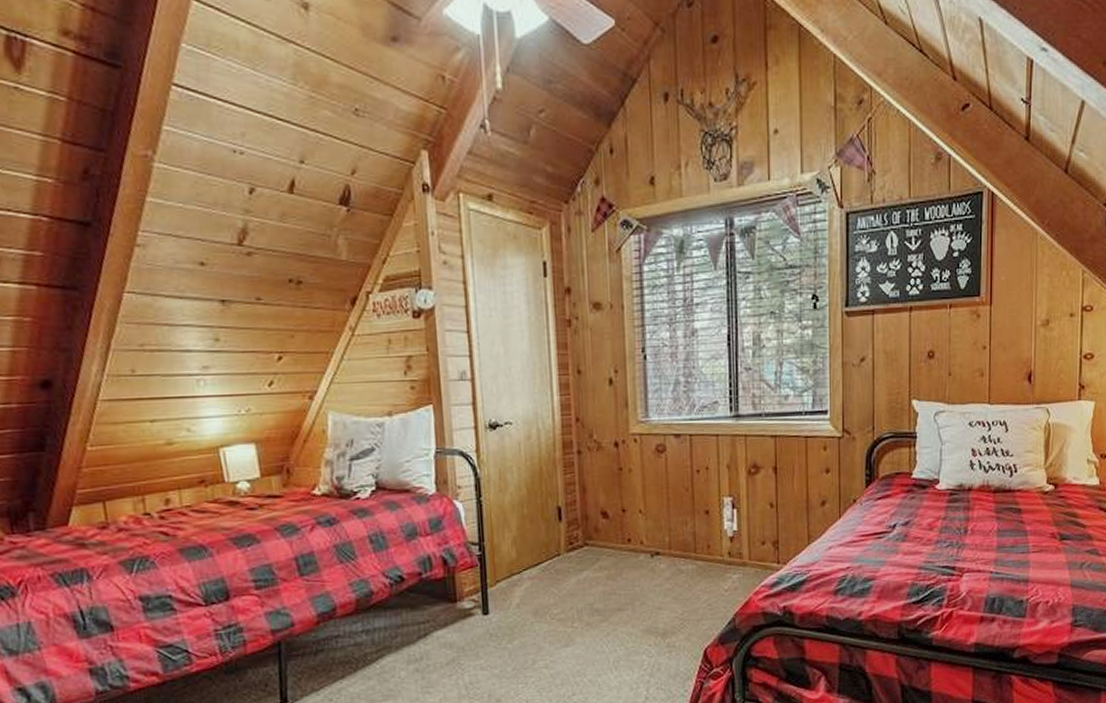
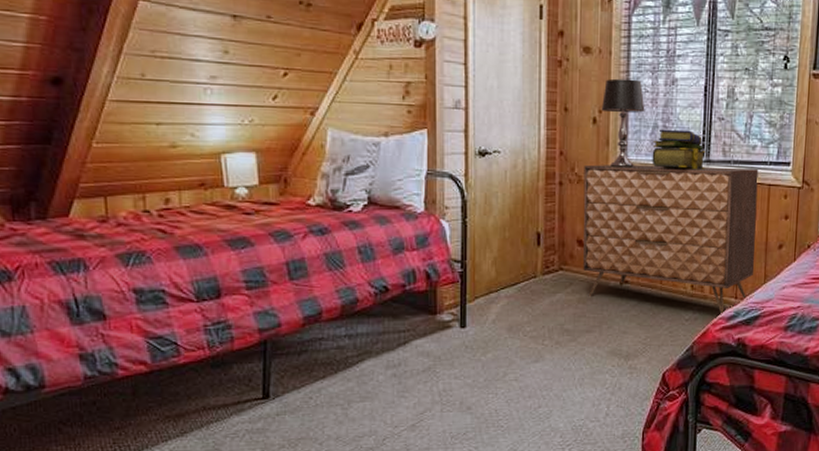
dresser: none [603,420,796,583] -> present [583,164,759,315]
table lamp: none [616,333,665,431] -> present [601,78,645,168]
stack of books: none [675,384,734,428] -> present [652,129,706,170]

